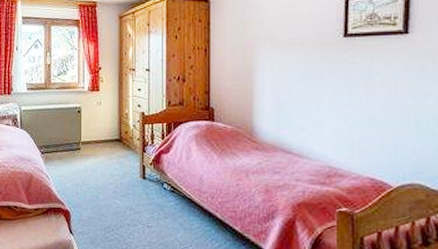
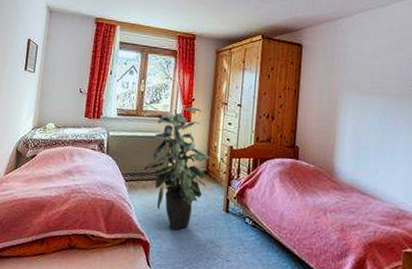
indoor plant: none [57,76,122,198] -> present [143,107,210,230]

